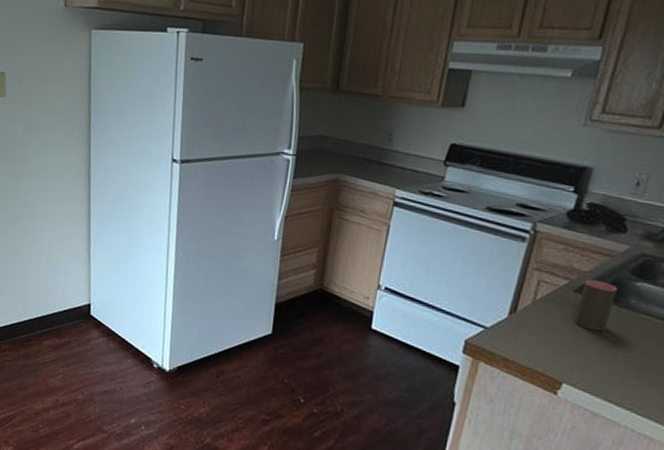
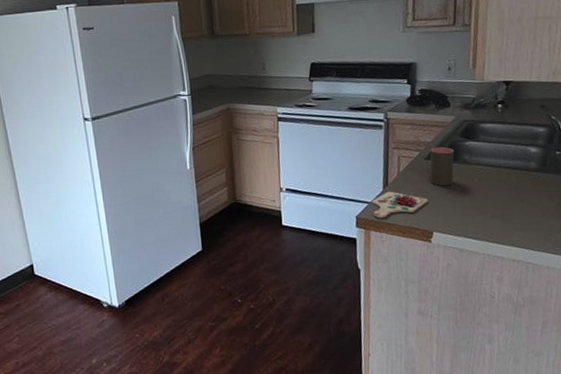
cutting board: none [487,319,566,353] -> present [371,191,428,219]

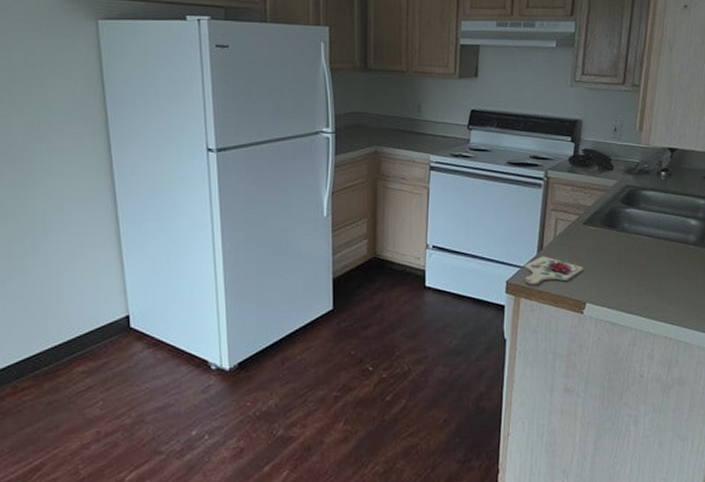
cup: present [429,147,455,186] -> none [586,212,614,254]

